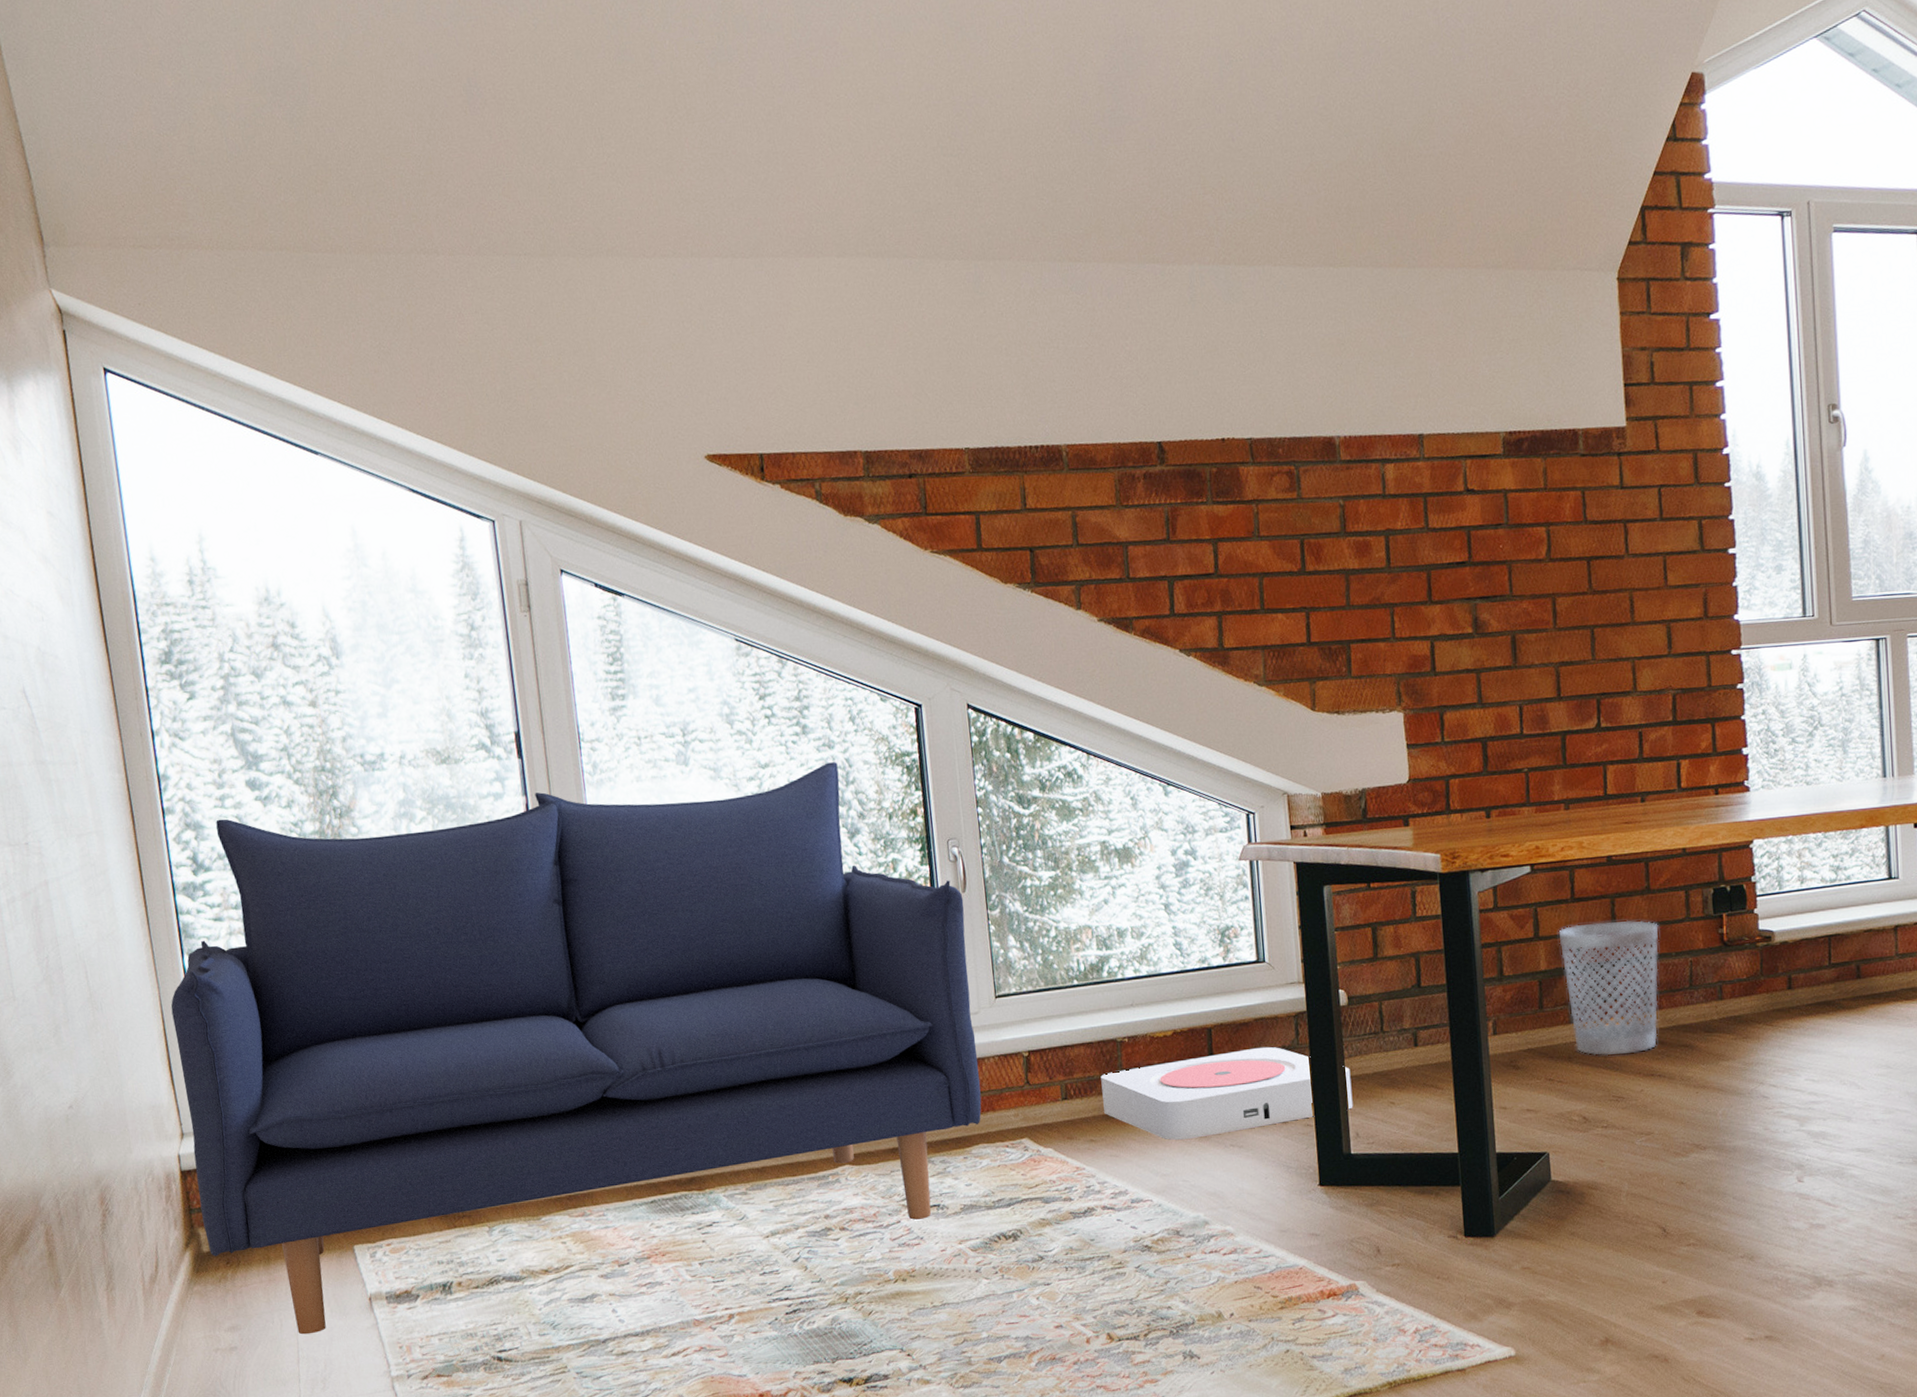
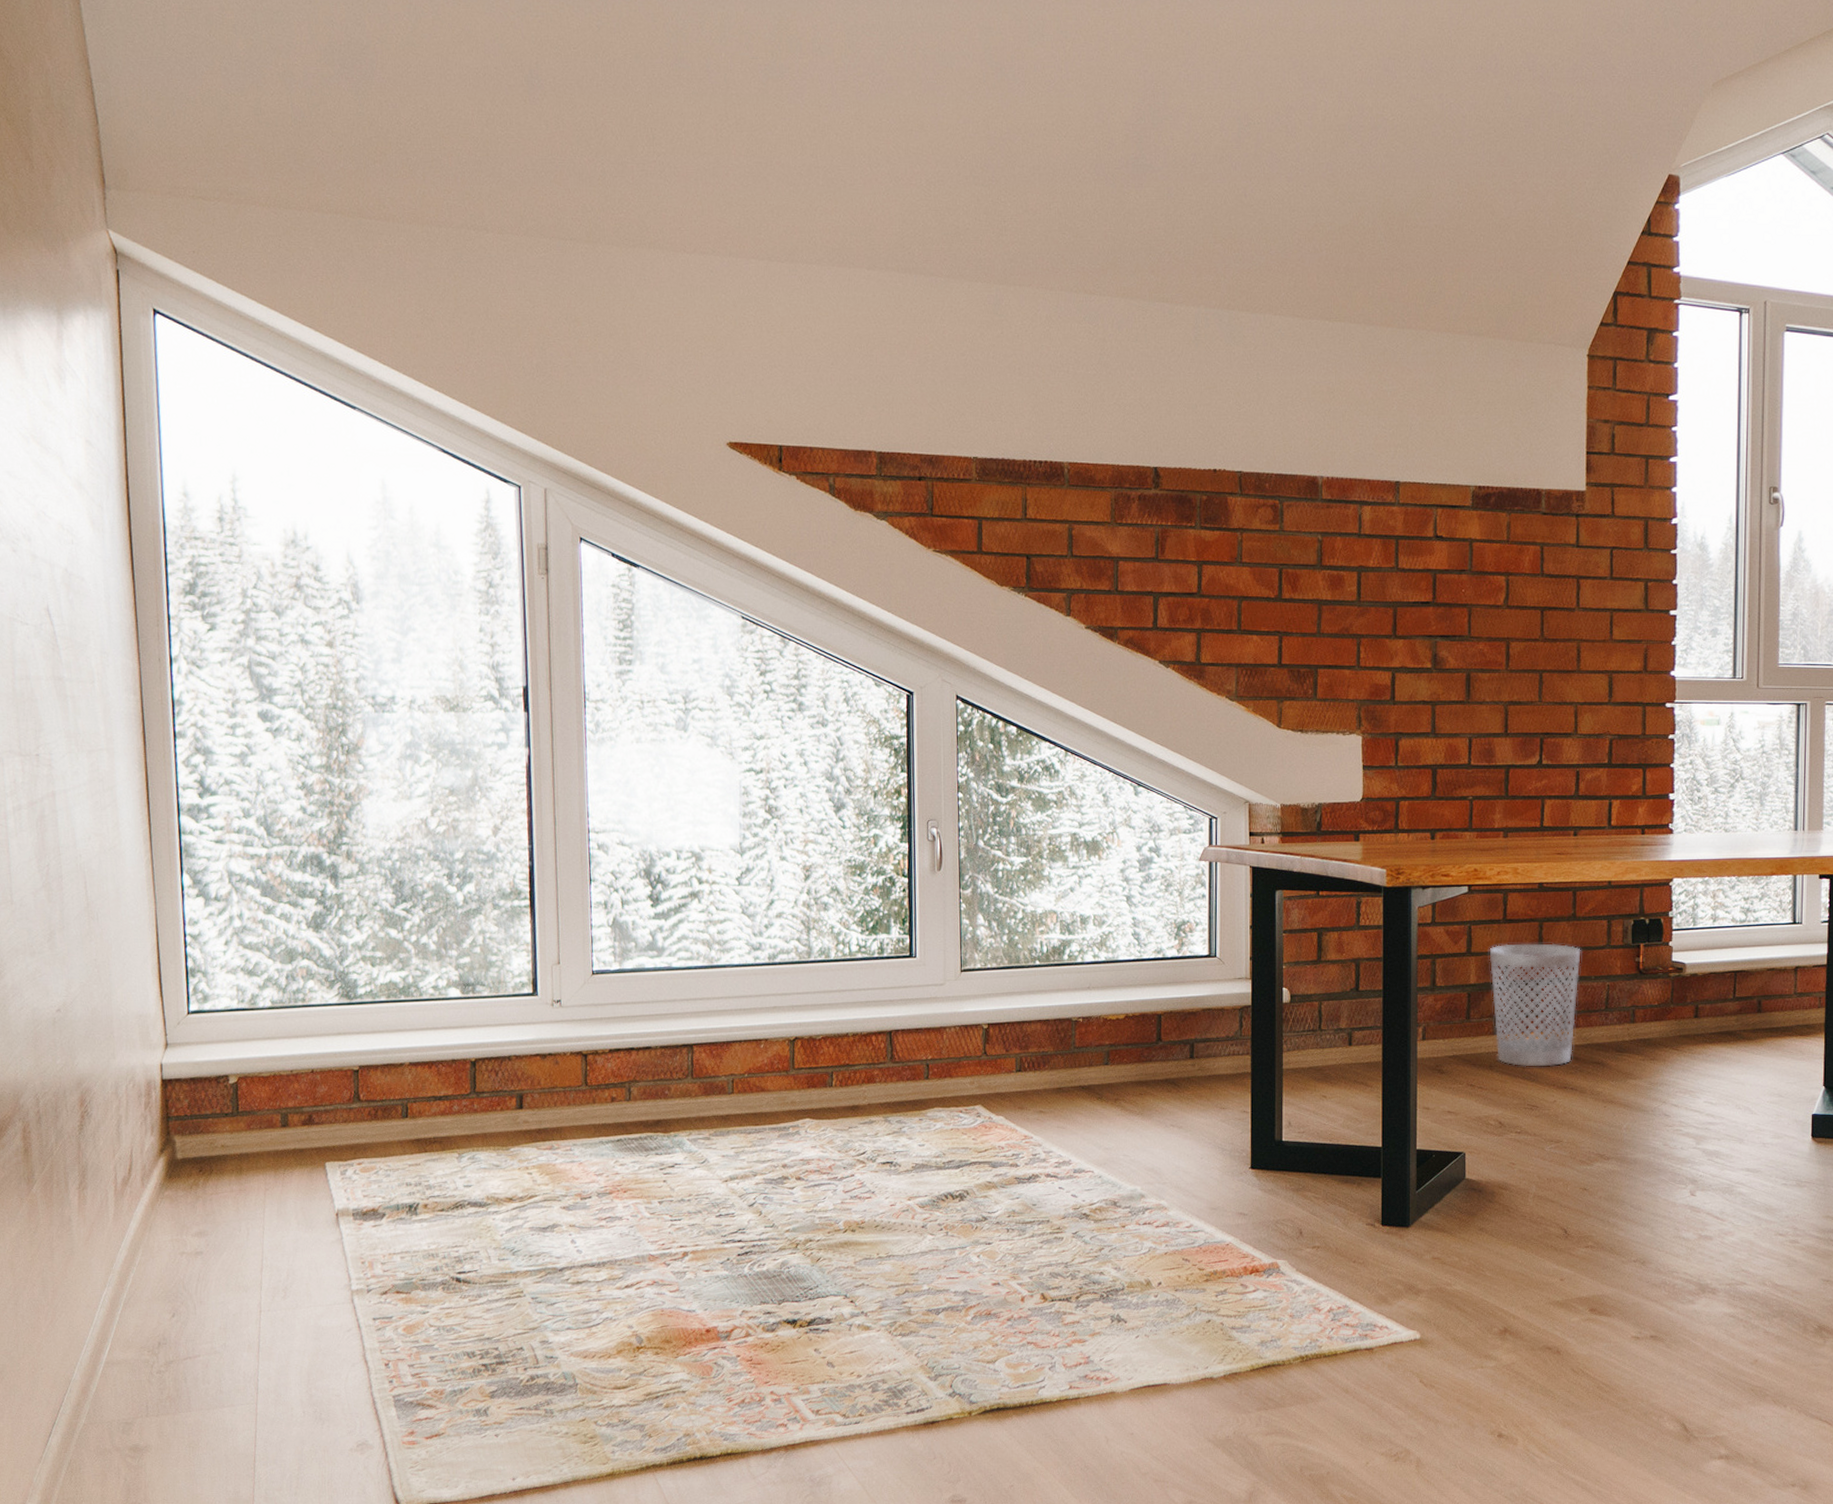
sofa: present [171,762,982,1335] -> none [166,739,941,1244]
air purifier: present [1101,1046,1353,1140] -> none [1054,1036,1288,1116]

